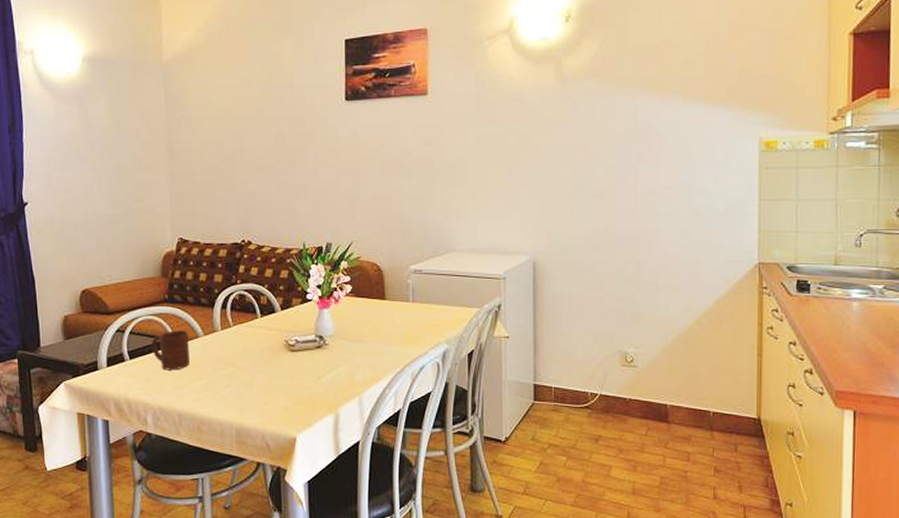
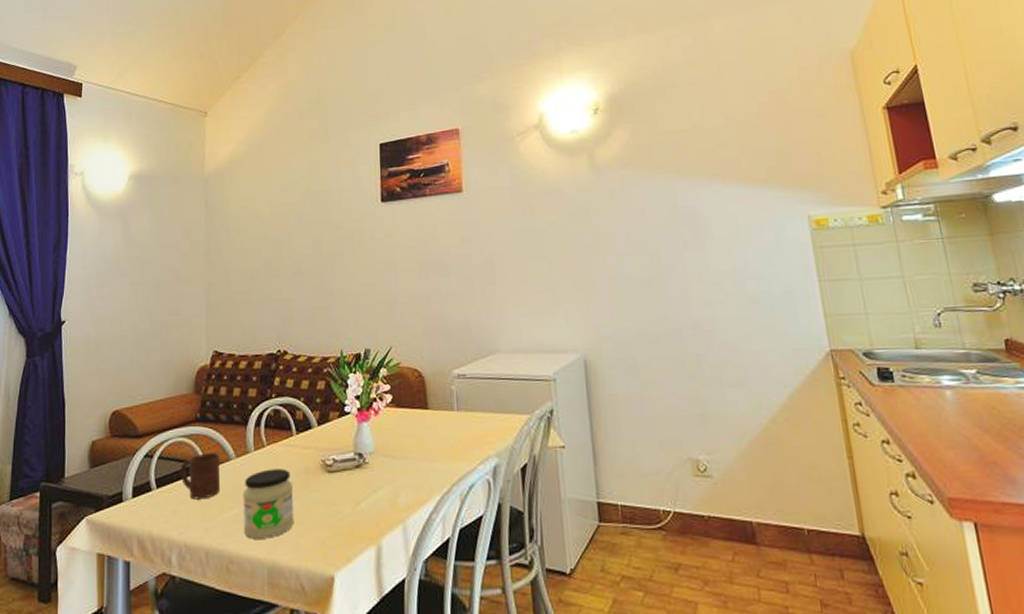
jar: none [211,346,260,405] -> present [242,468,294,539]

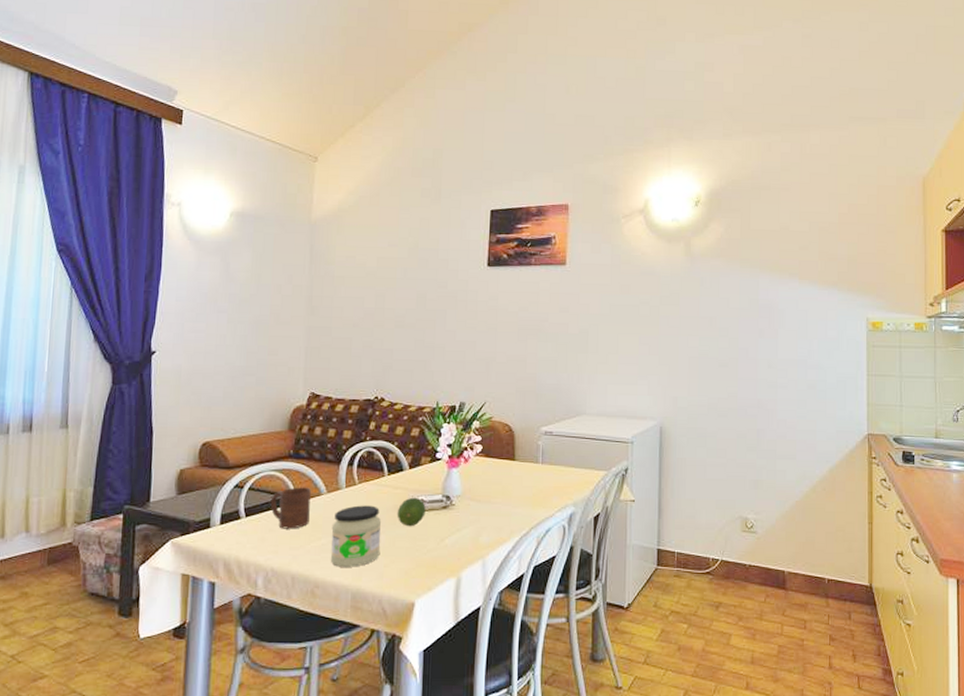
fruit: none [308,456,338,491] -> present [397,497,426,527]

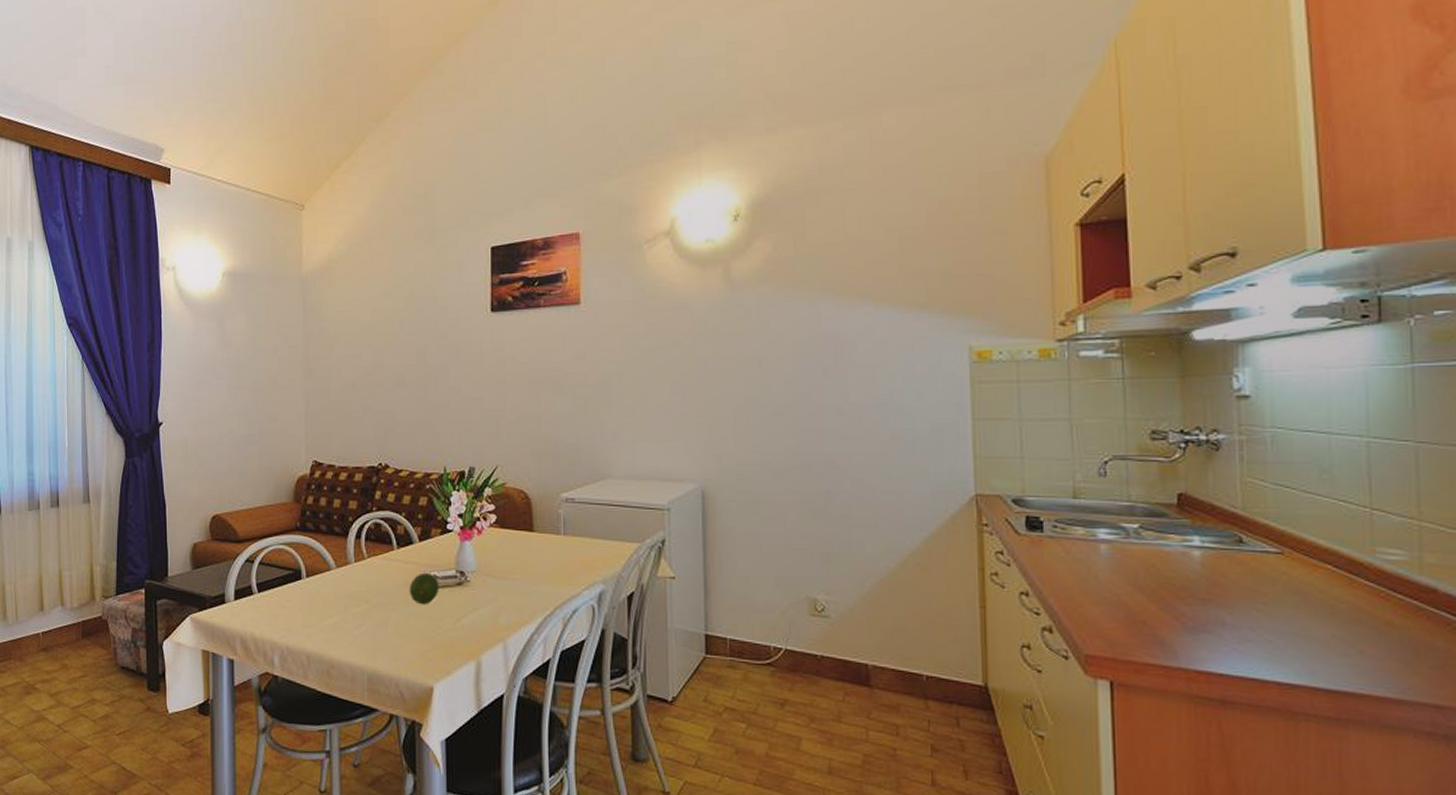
cup: present [270,487,311,529] -> none [281,561,320,606]
jar: present [331,505,382,567] -> none [343,581,394,647]

